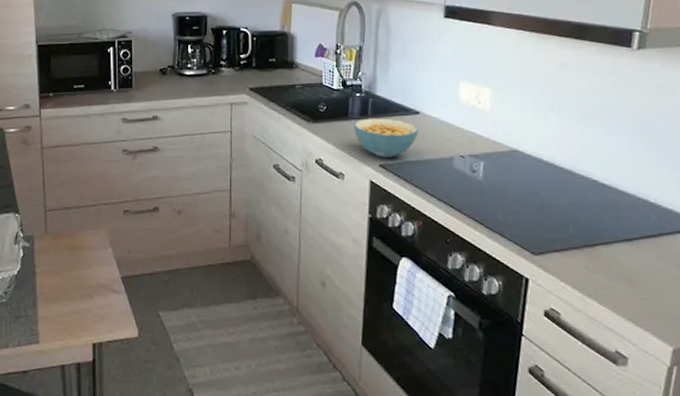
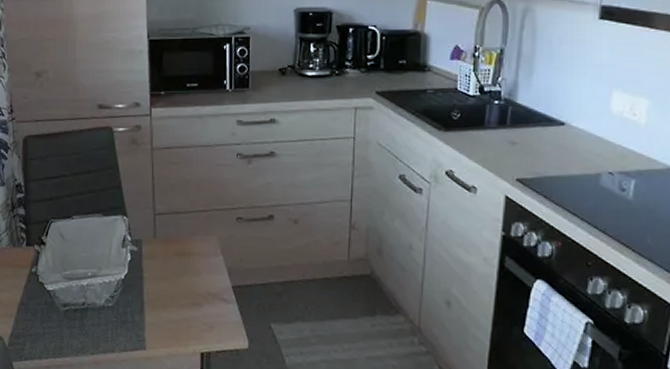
cereal bowl: present [354,118,419,158] -> none [490,128,563,172]

